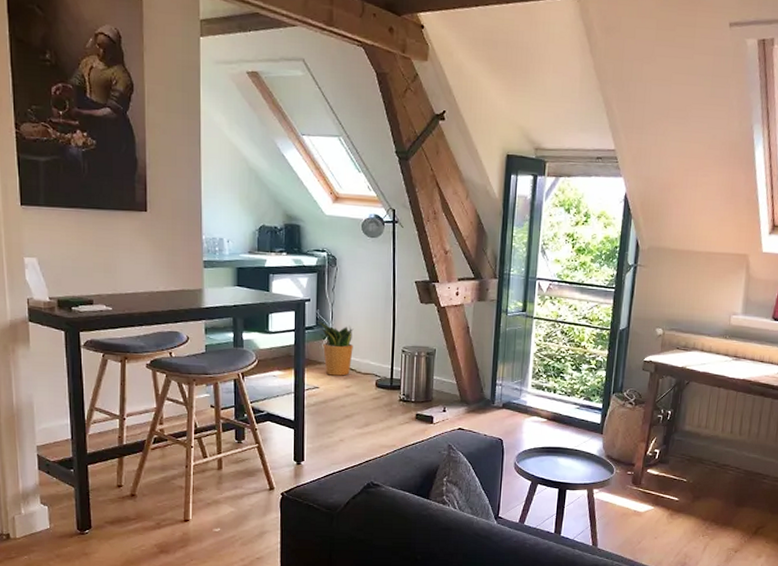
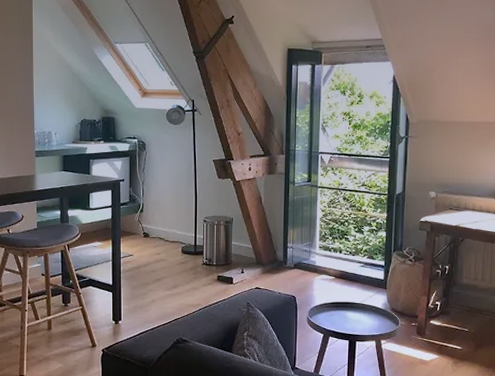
potted plant: present [319,322,354,376] -> none [132,198,162,244]

